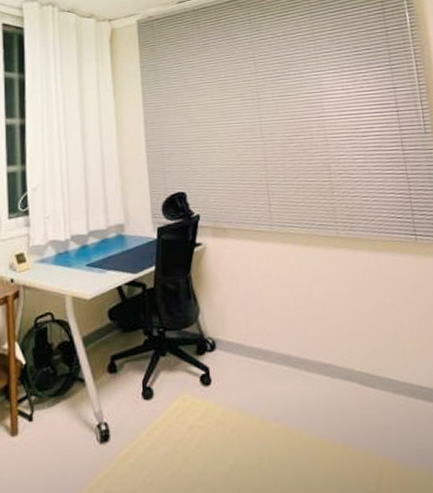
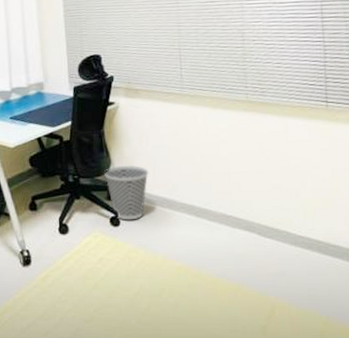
wastebasket: none [193,313,241,378] -> present [104,166,149,220]

